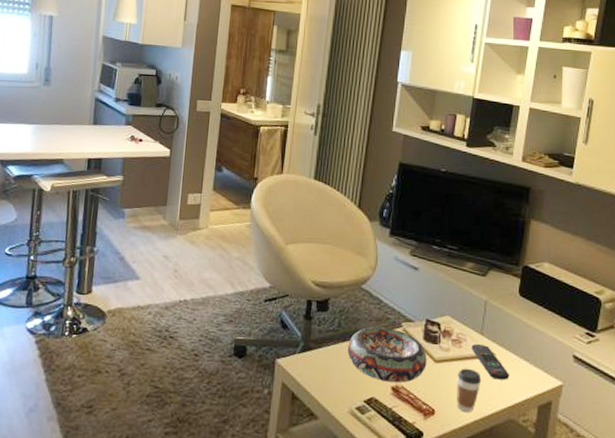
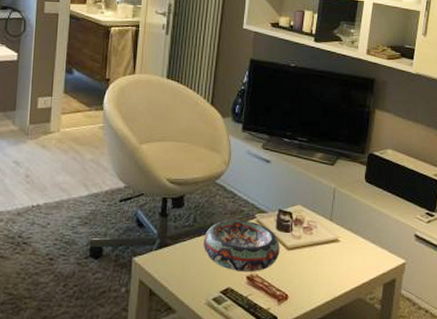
coffee cup: present [457,368,482,413] -> none [308,253,332,295]
remote control: present [471,344,509,380] -> none [321,230,357,262]

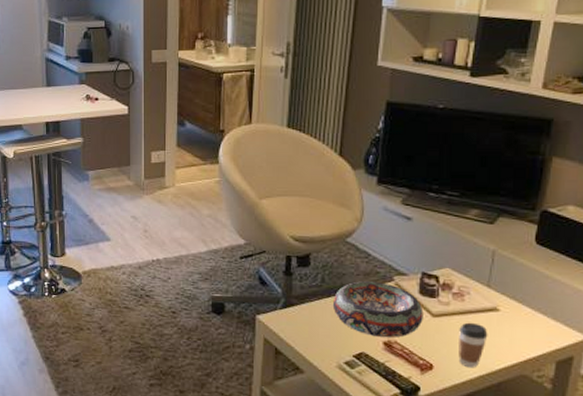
coffee cup: none [308,253,332,295] -> present [458,322,488,368]

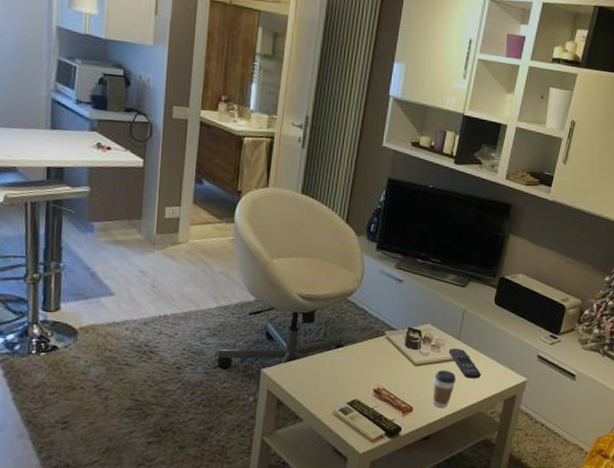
decorative bowl: present [332,281,424,338] -> none [332,336,408,386]
remote control: none [475,297,521,335] -> present [448,349,481,379]

